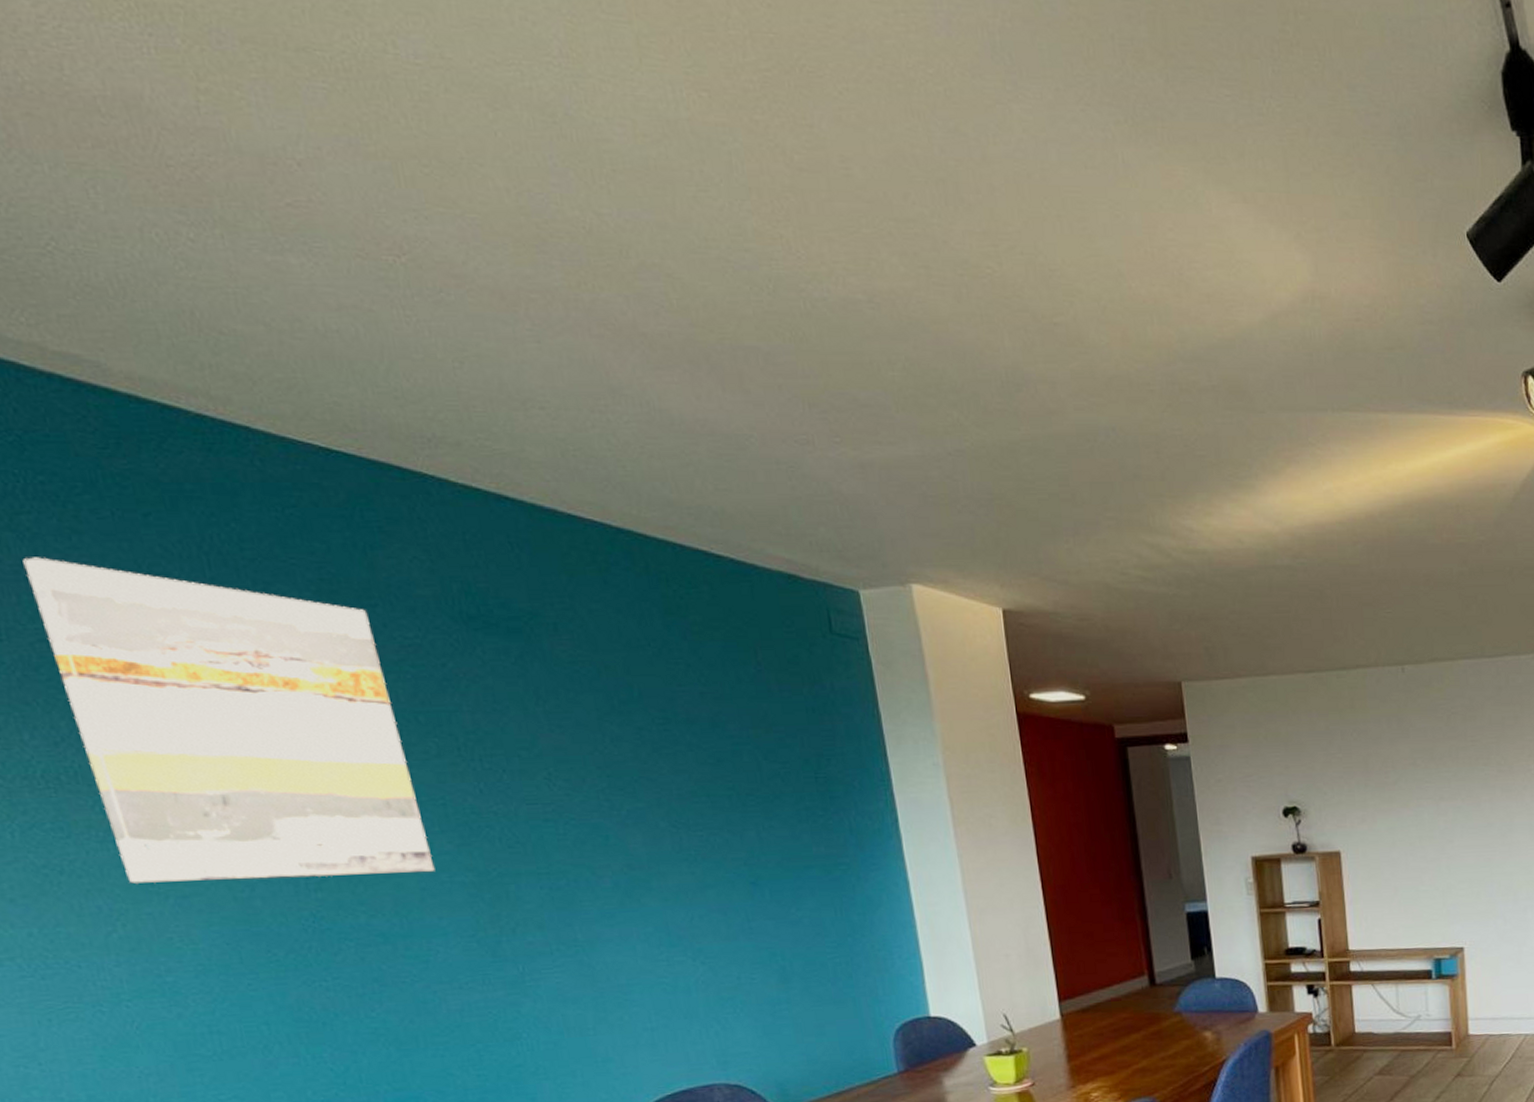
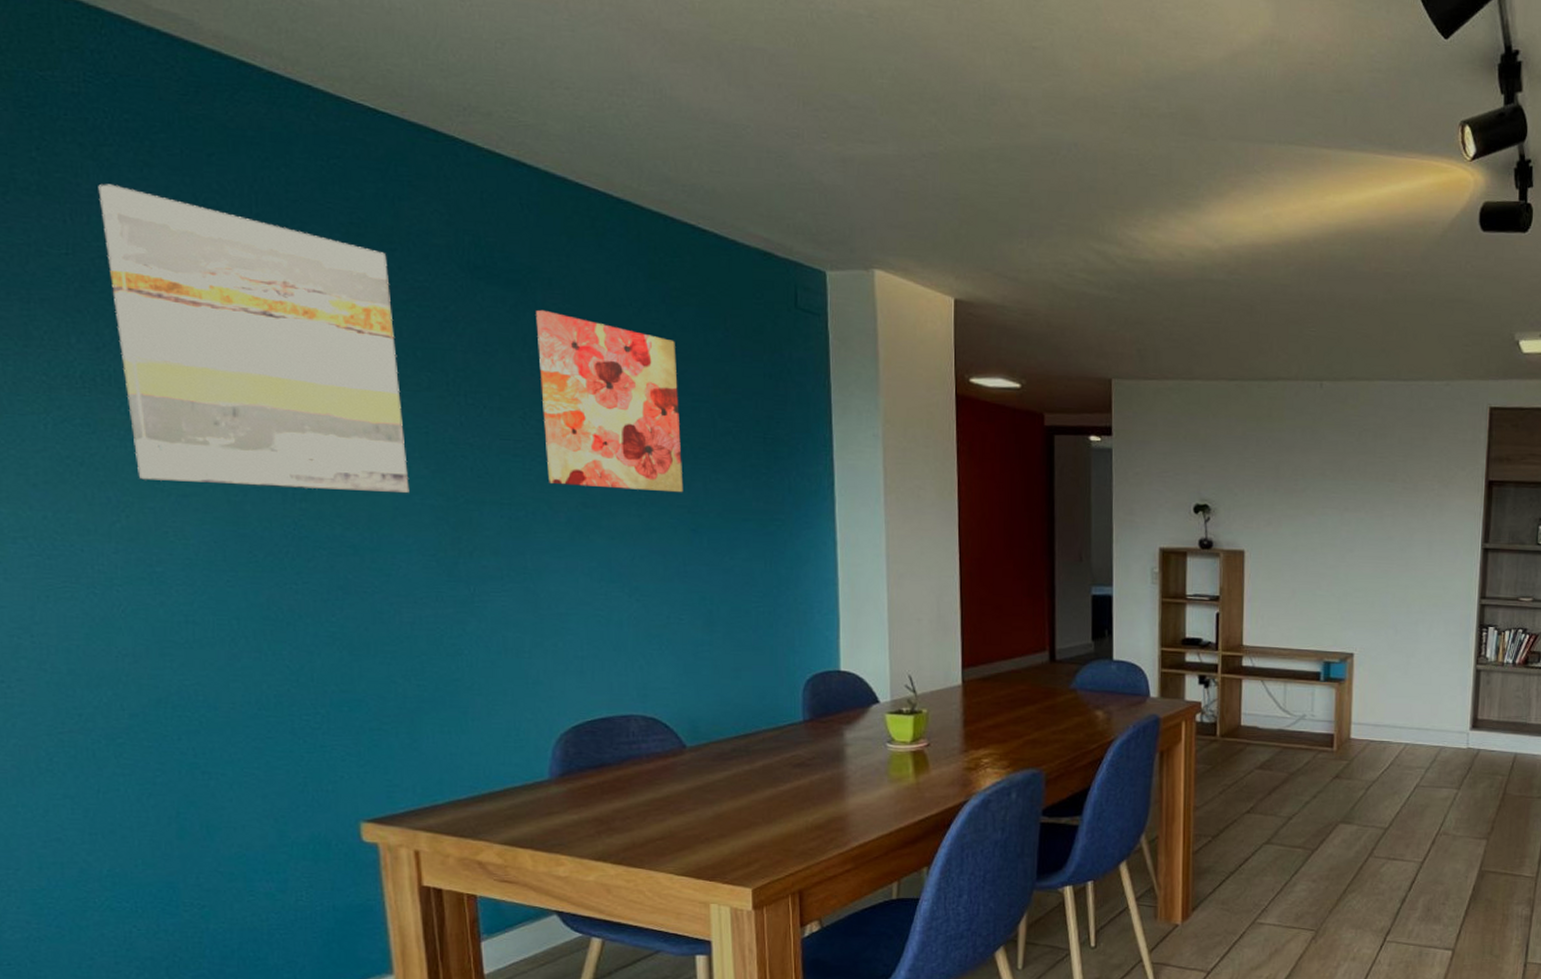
wall art: none [545,658,736,848] -> present [536,309,684,493]

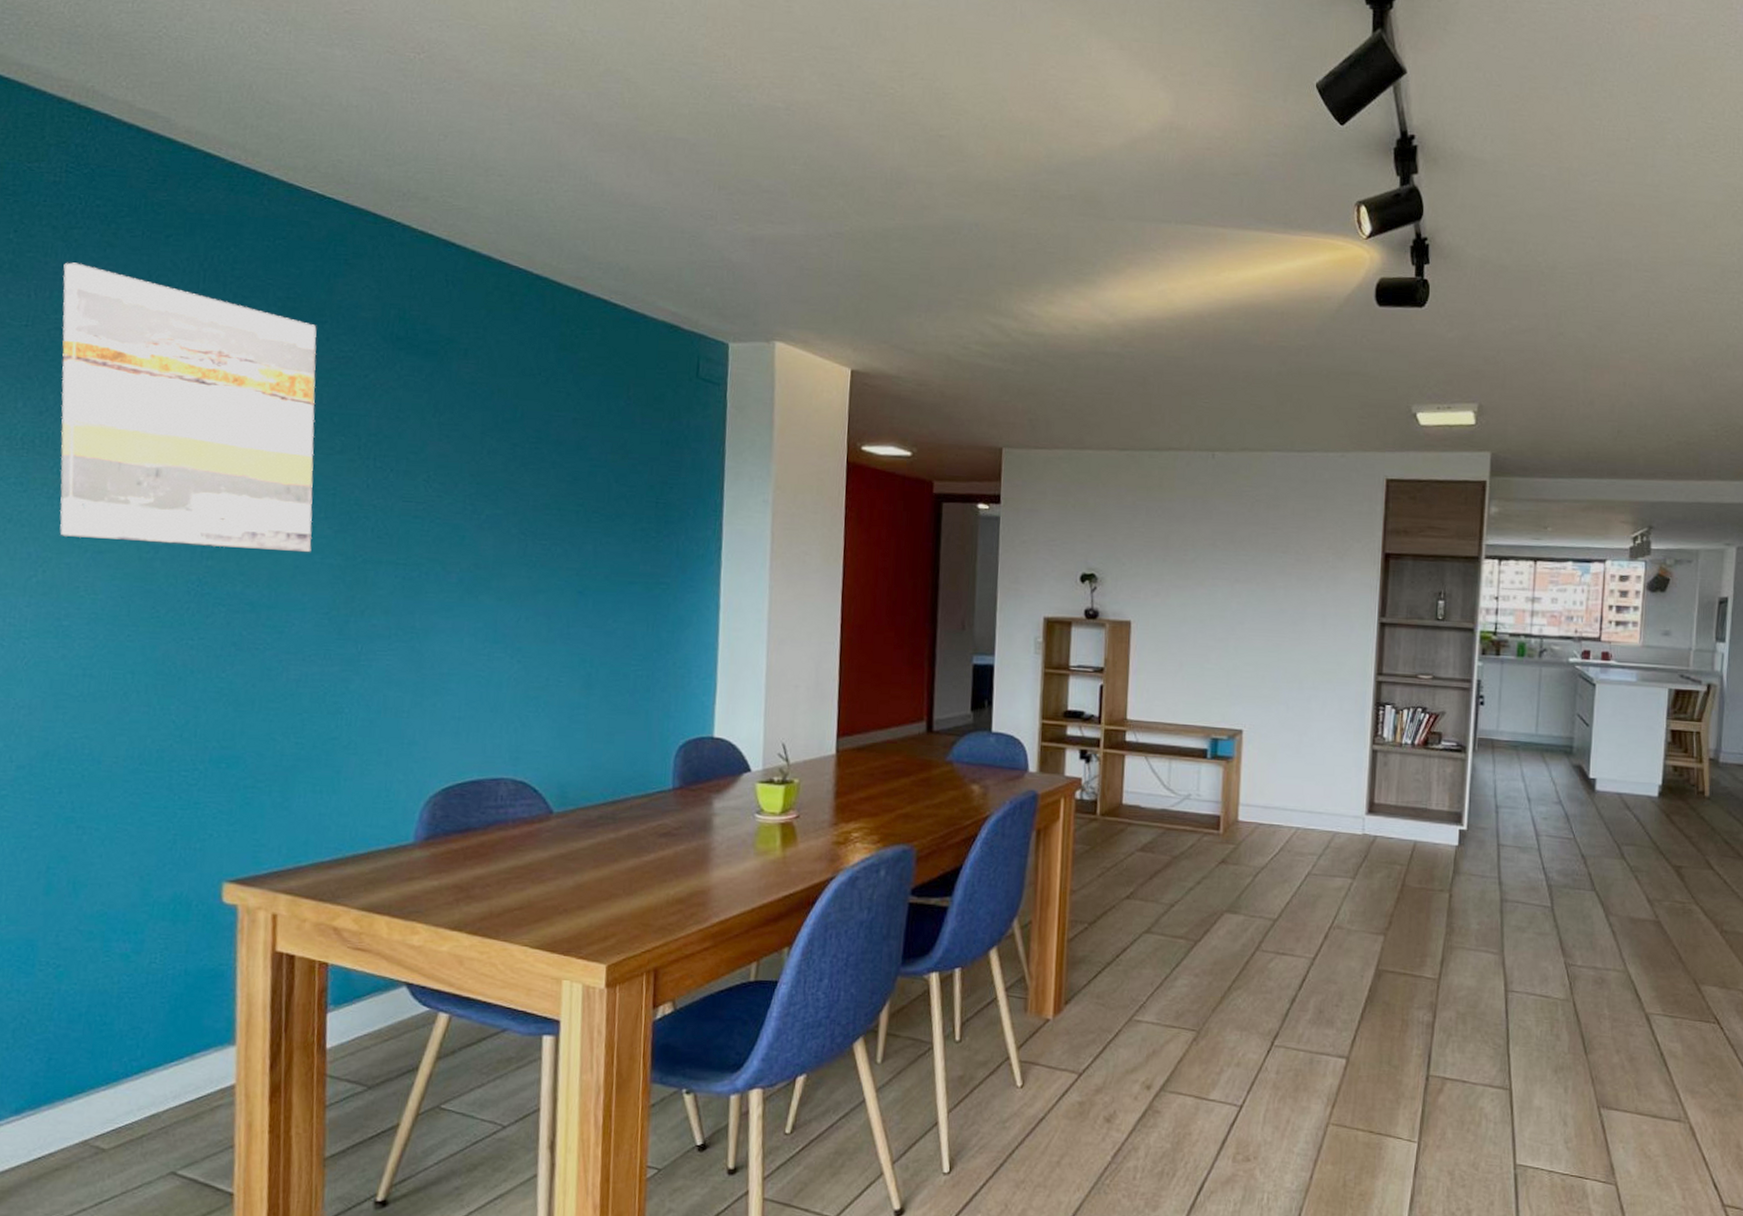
wall art: present [536,309,684,493] -> none [444,378,579,556]

